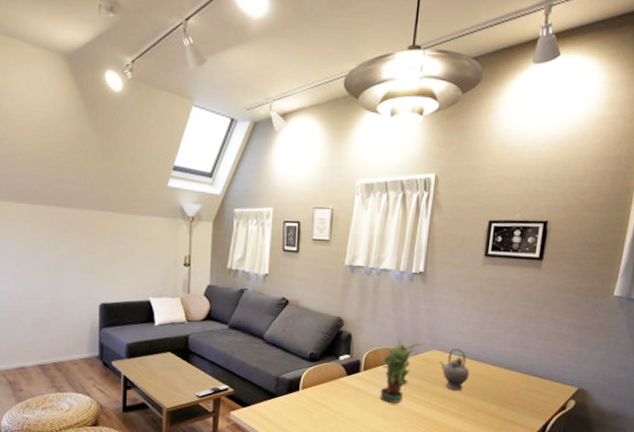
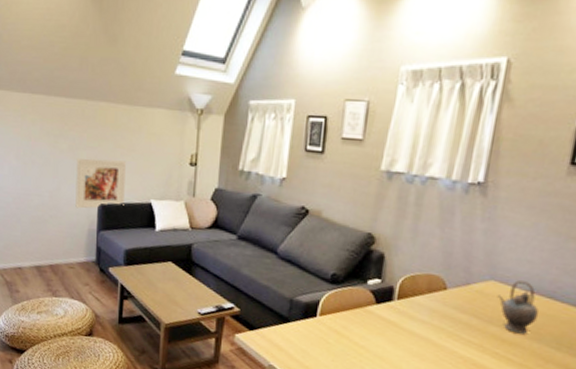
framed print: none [77,262,125,309] -> present [75,158,126,209]
potted plant: present [379,338,425,403] -> none [416,263,479,342]

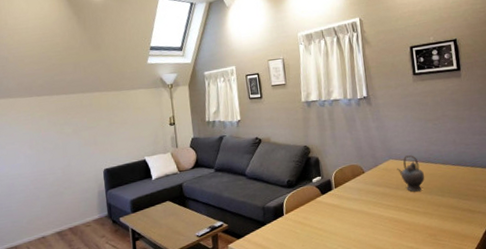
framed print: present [75,158,126,209] -> none [81,132,124,177]

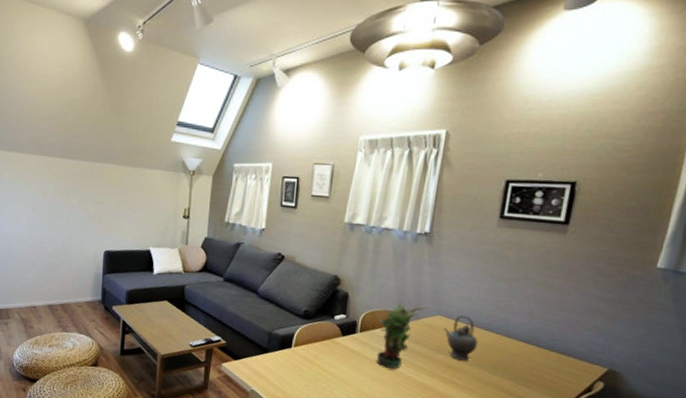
potted plant: none [347,155,381,213] -> present [376,301,428,369]

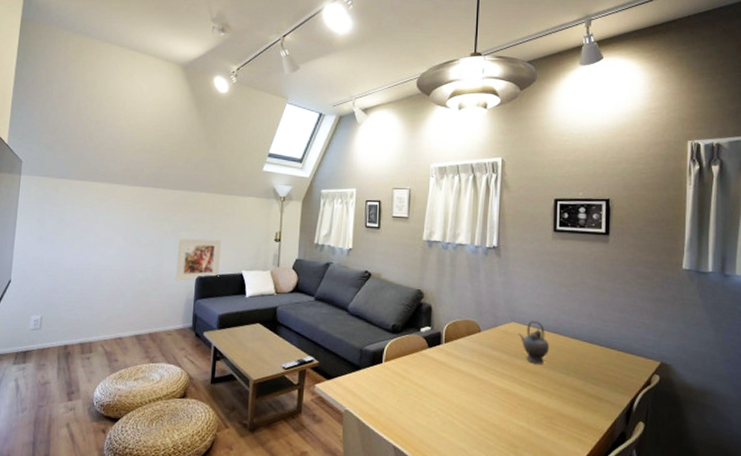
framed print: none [84,212,128,255] -> present [175,238,221,281]
potted plant: present [376,301,428,369] -> none [460,310,503,377]

